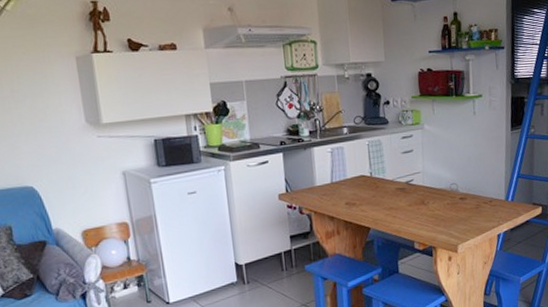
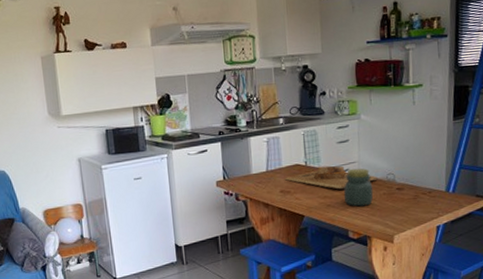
cutting board: none [350,176,442,201] -> present [285,165,378,190]
jar: none [409,178,438,218] -> present [343,168,374,207]

